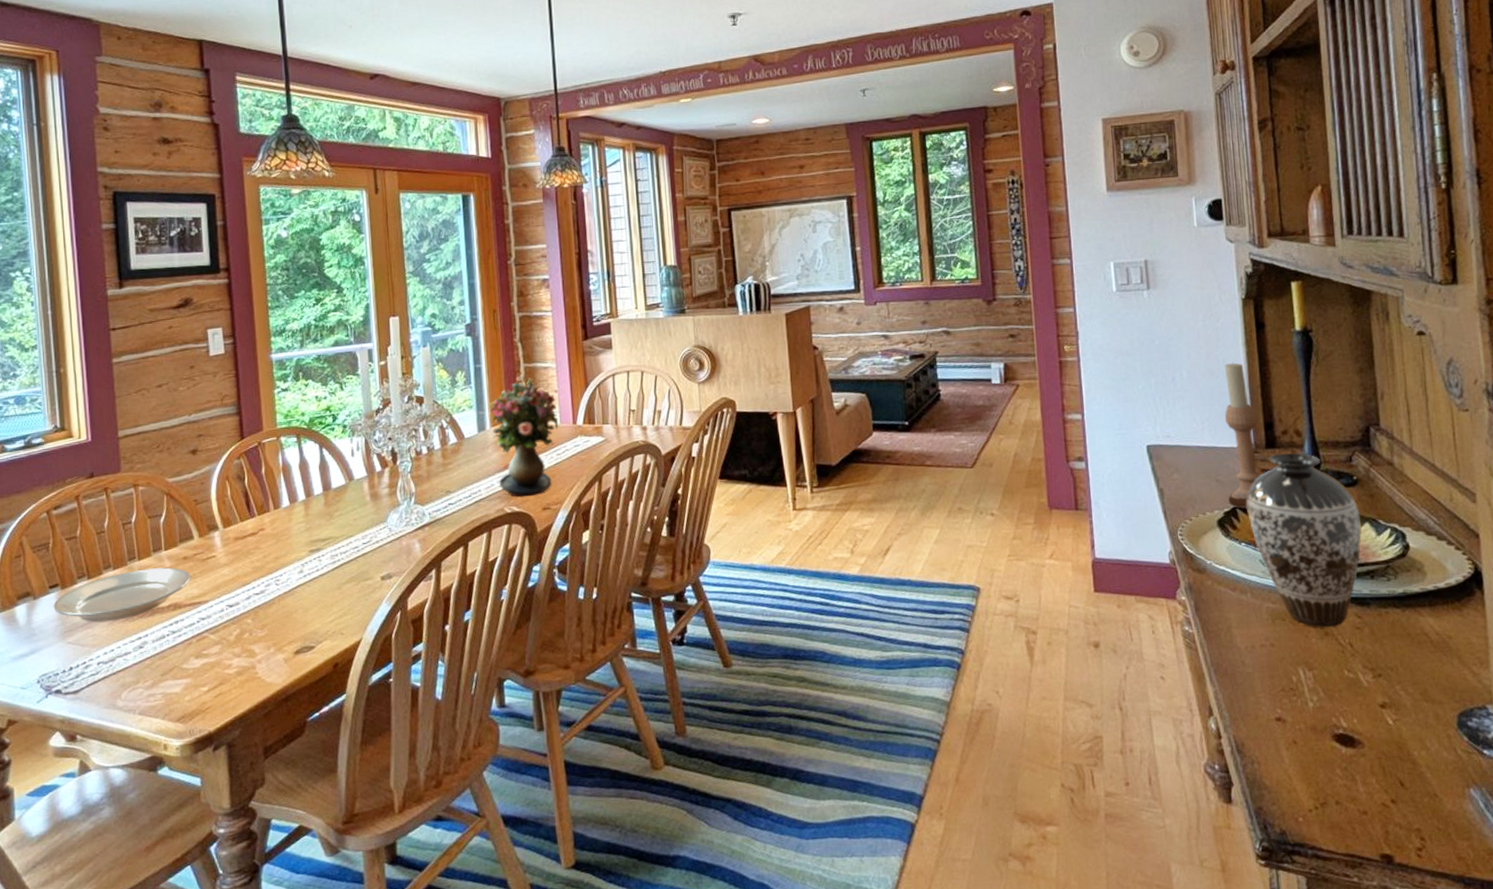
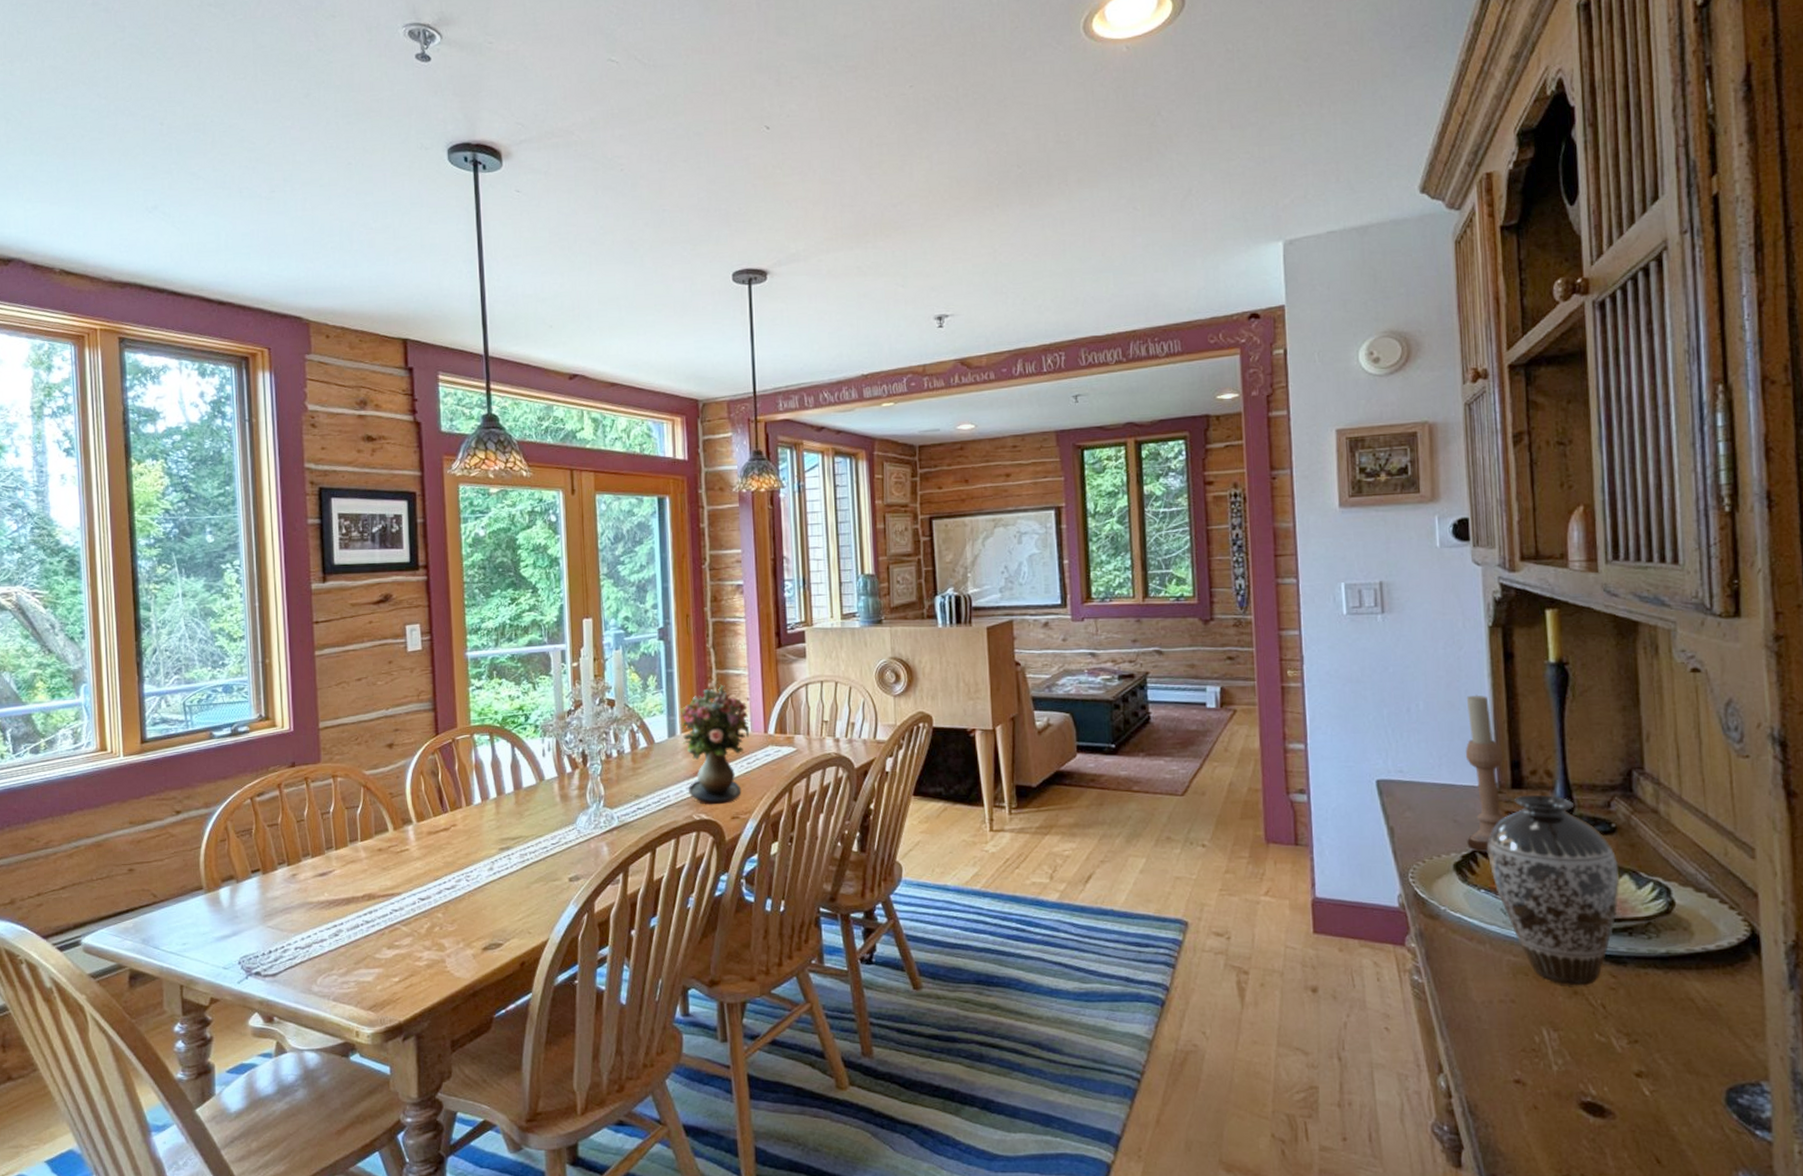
plate: present [53,567,191,623] -> none [255,858,385,909]

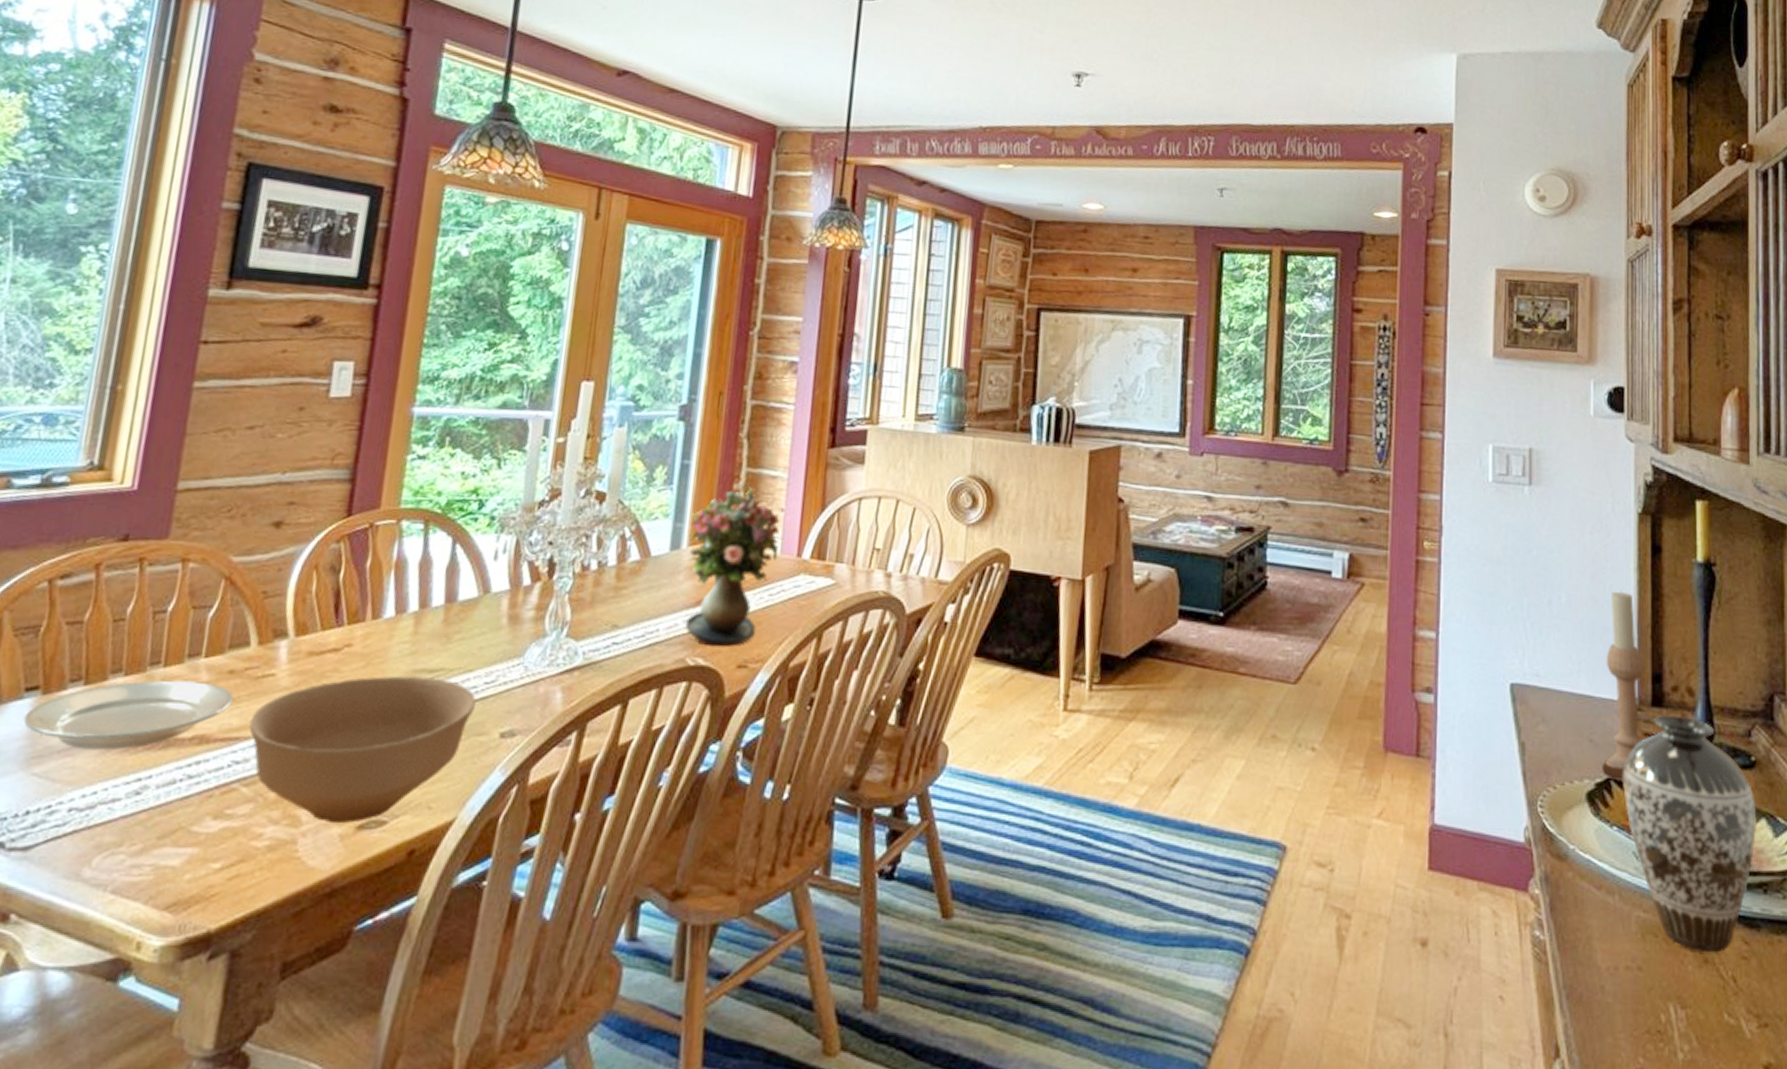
plate: none [255,858,385,909] -> present [23,680,234,751]
bowl: none [399,843,549,948] -> present [249,675,477,824]

